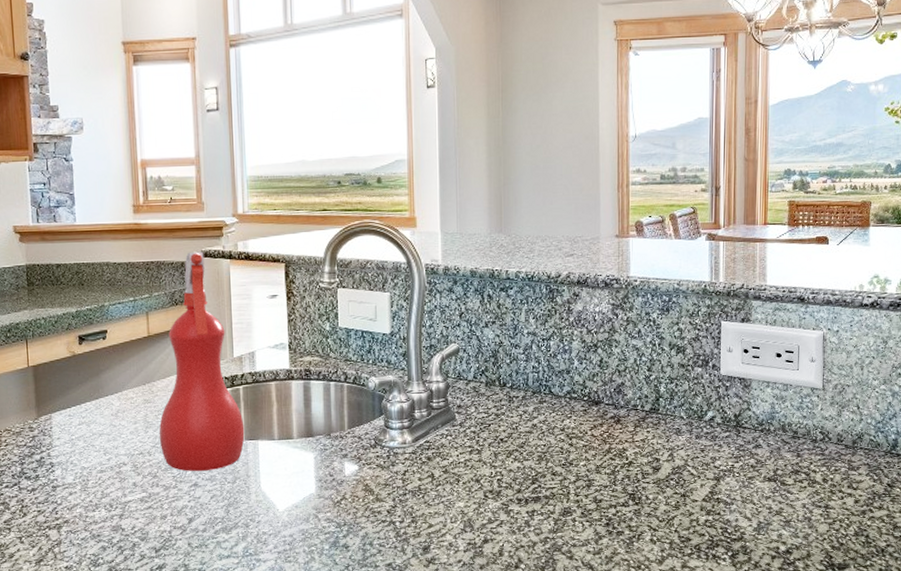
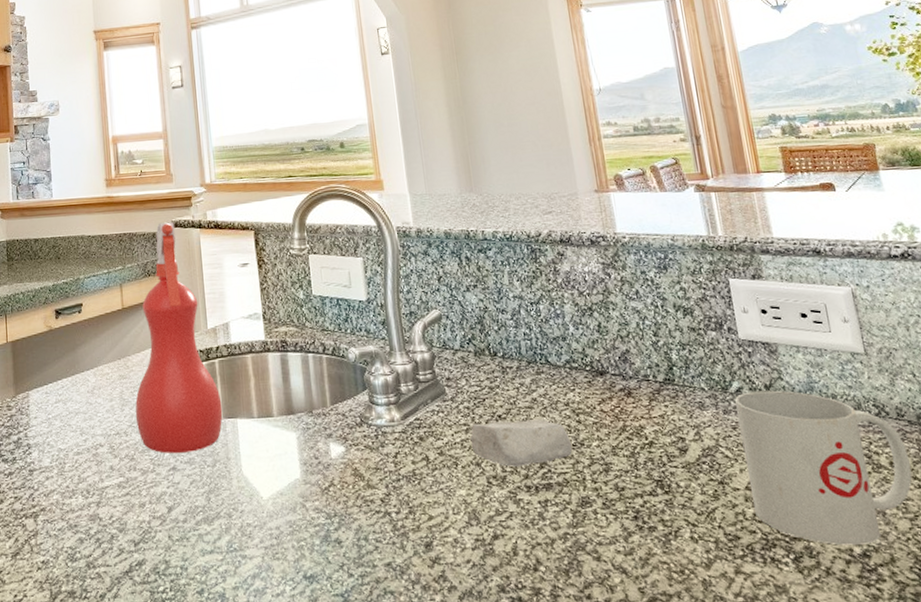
soap bar: none [473,442,562,483] -> present [470,419,573,467]
mug: none [706,419,839,545] -> present [735,390,912,546]

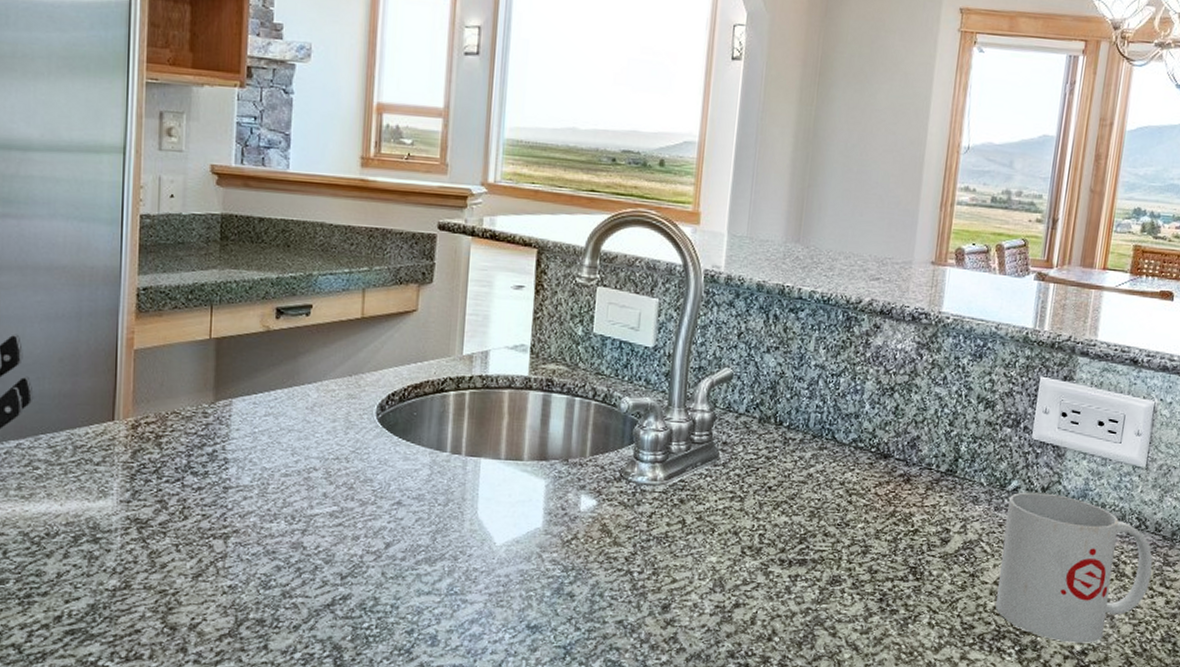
spray bottle: present [135,222,223,453] -> none [361,222,466,488]
soap bar: present [470,419,573,467] -> none [733,492,837,540]

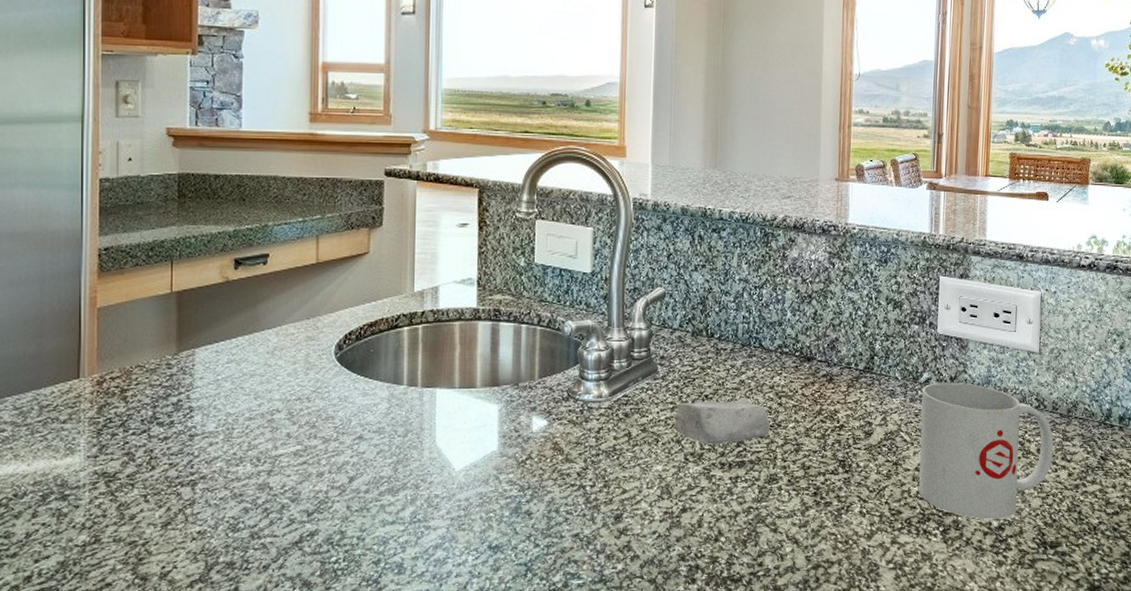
soap bar: none [733,492,837,540] -> present [674,400,770,445]

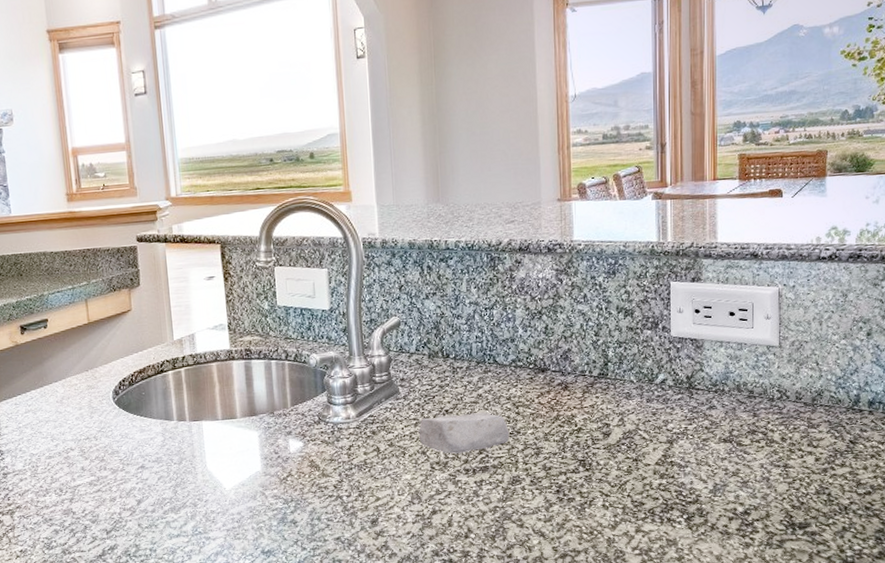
mug: present [919,382,1054,520] -> none [659,380,798,506]

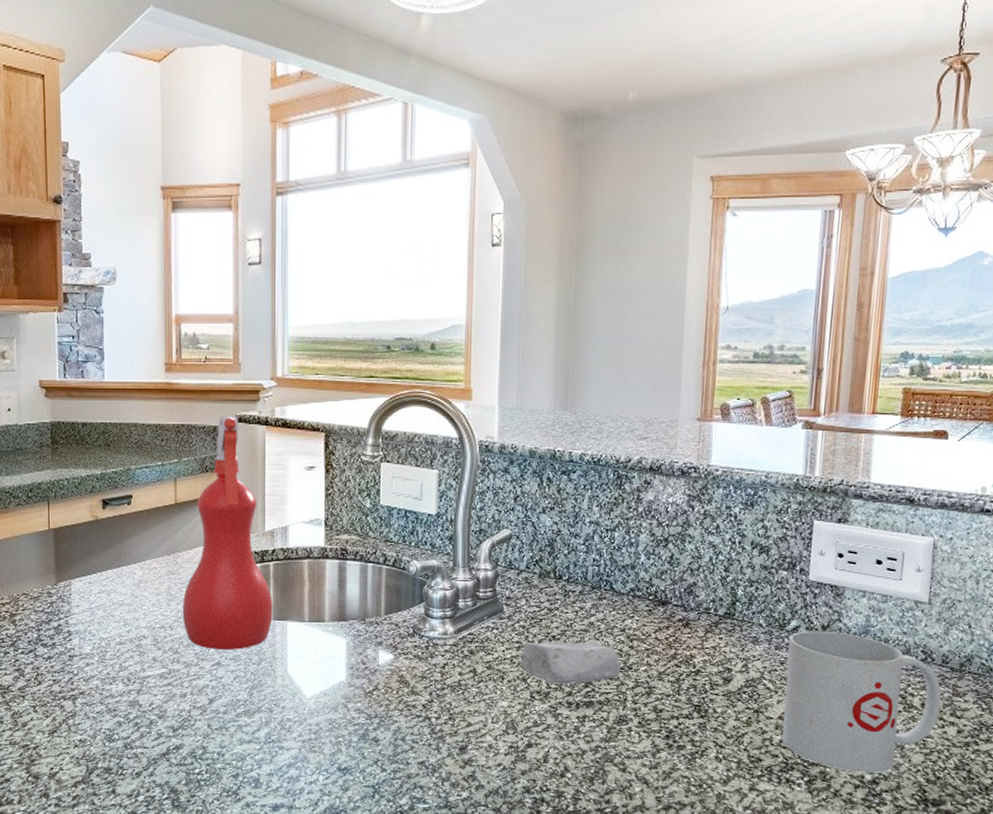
spray bottle: none [104,236,189,454] -> present [182,416,273,649]
mug: none [659,380,798,506] -> present [782,631,942,773]

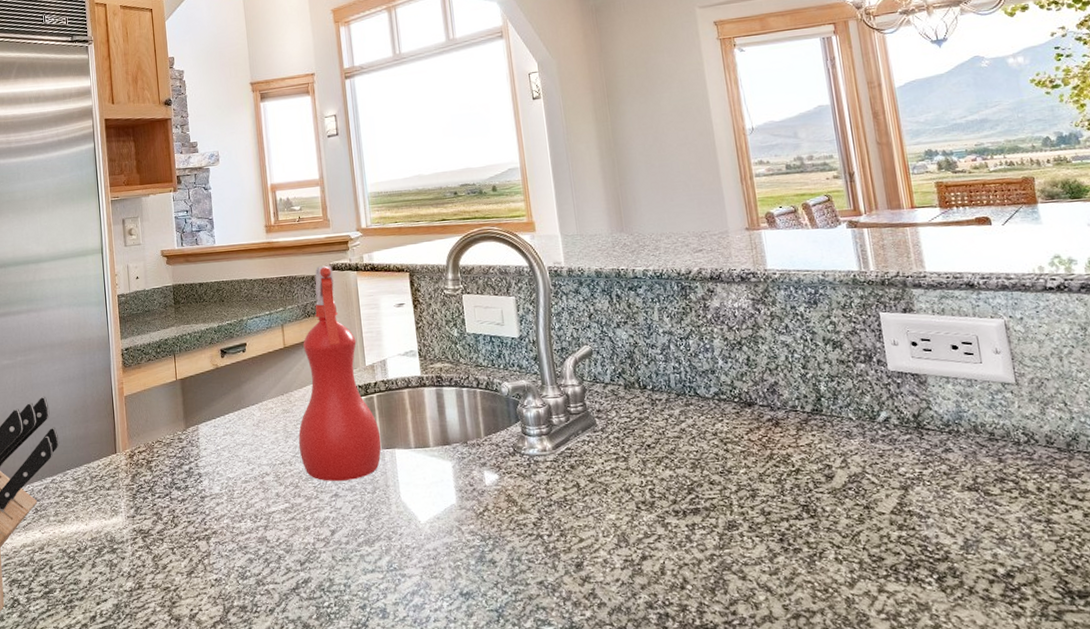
soap bar: present [520,641,621,684] -> none [619,448,721,493]
mug: present [782,631,942,773] -> none [883,419,1060,566]

